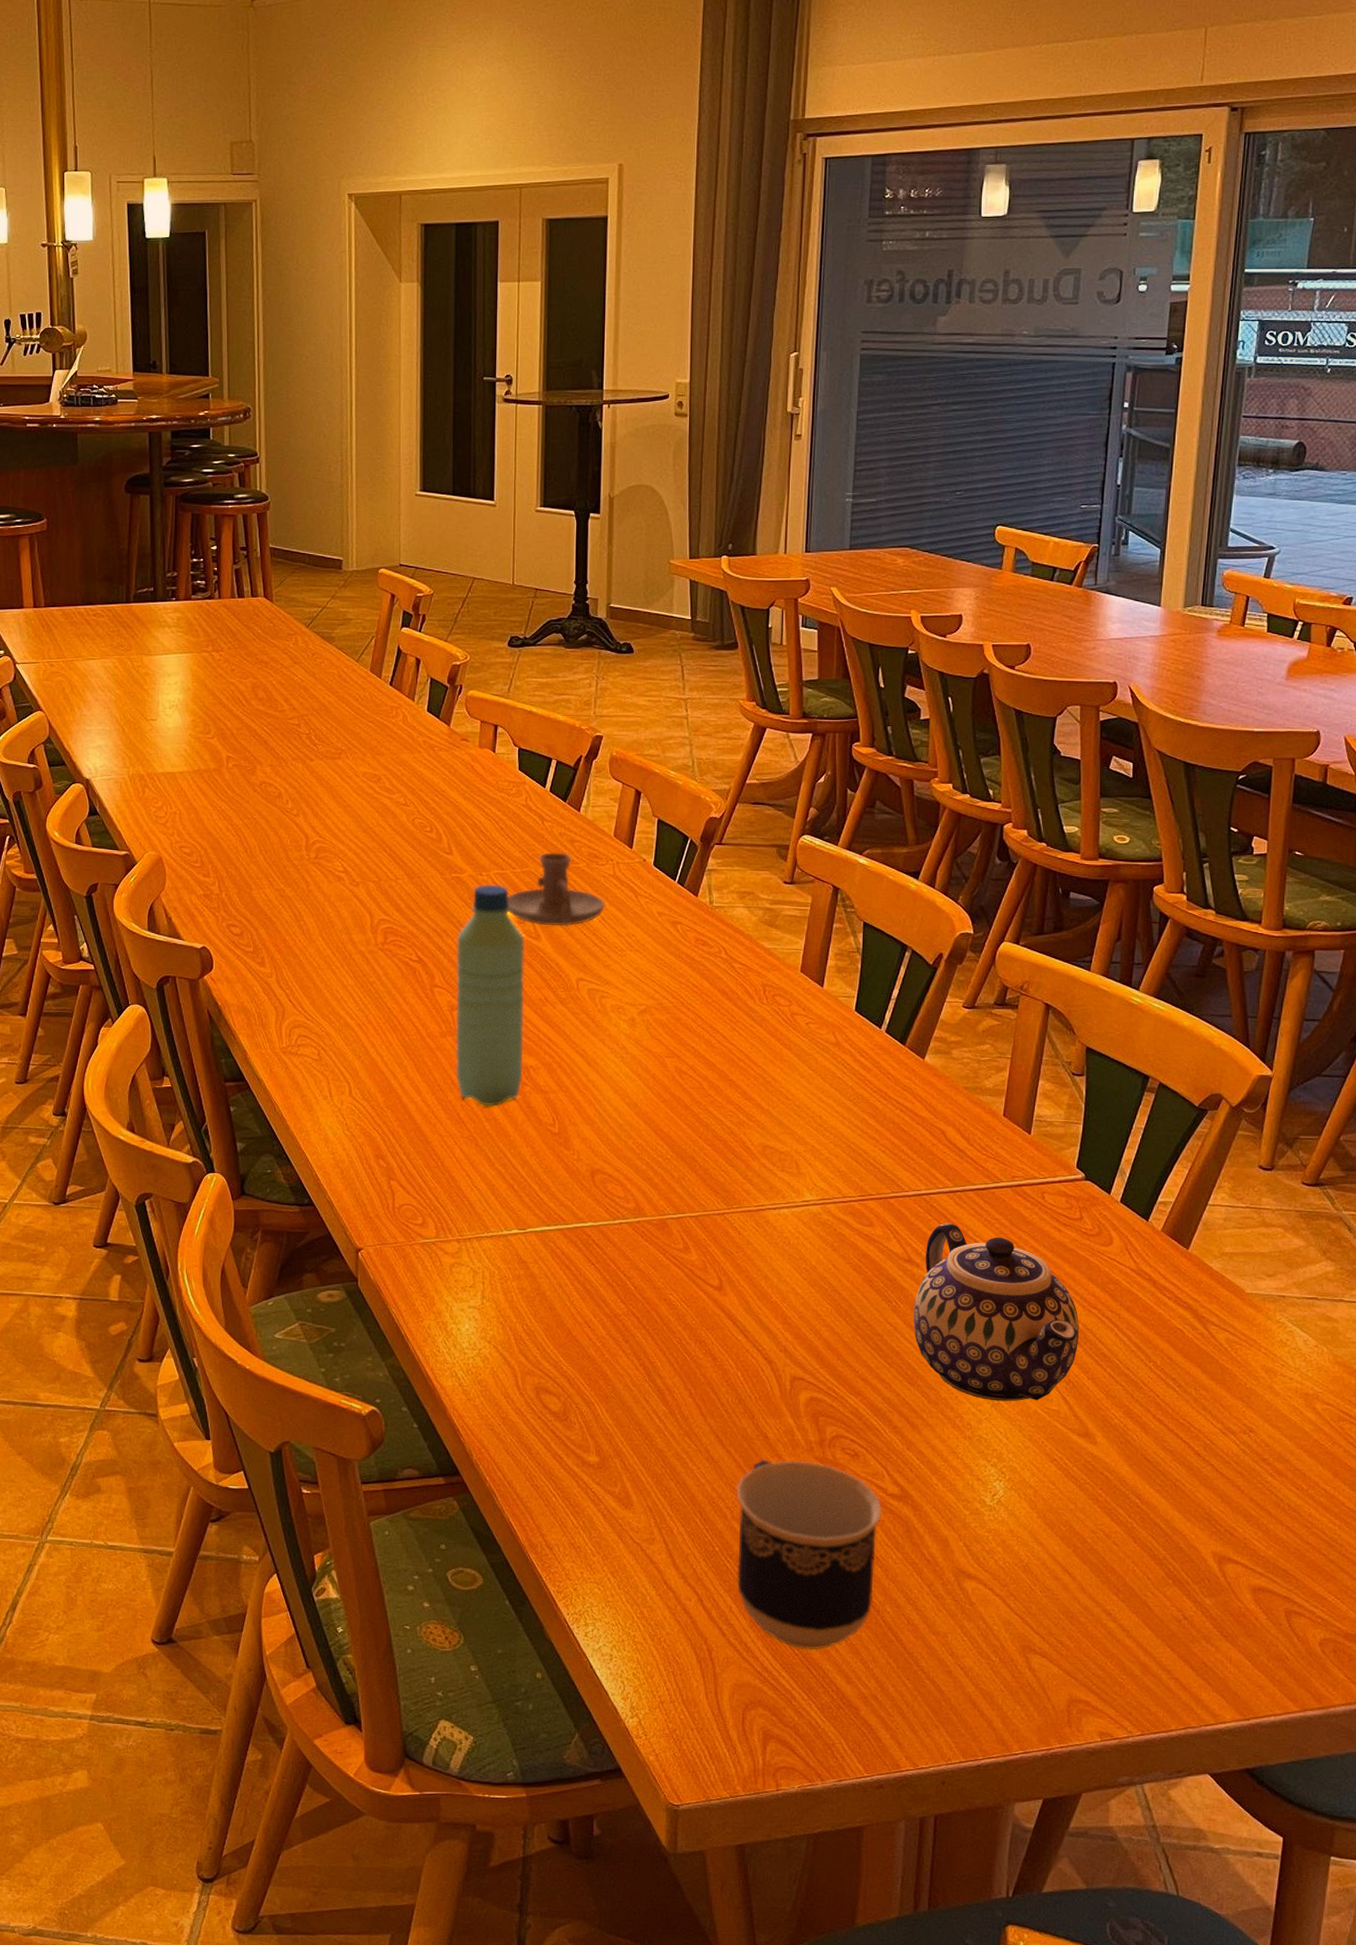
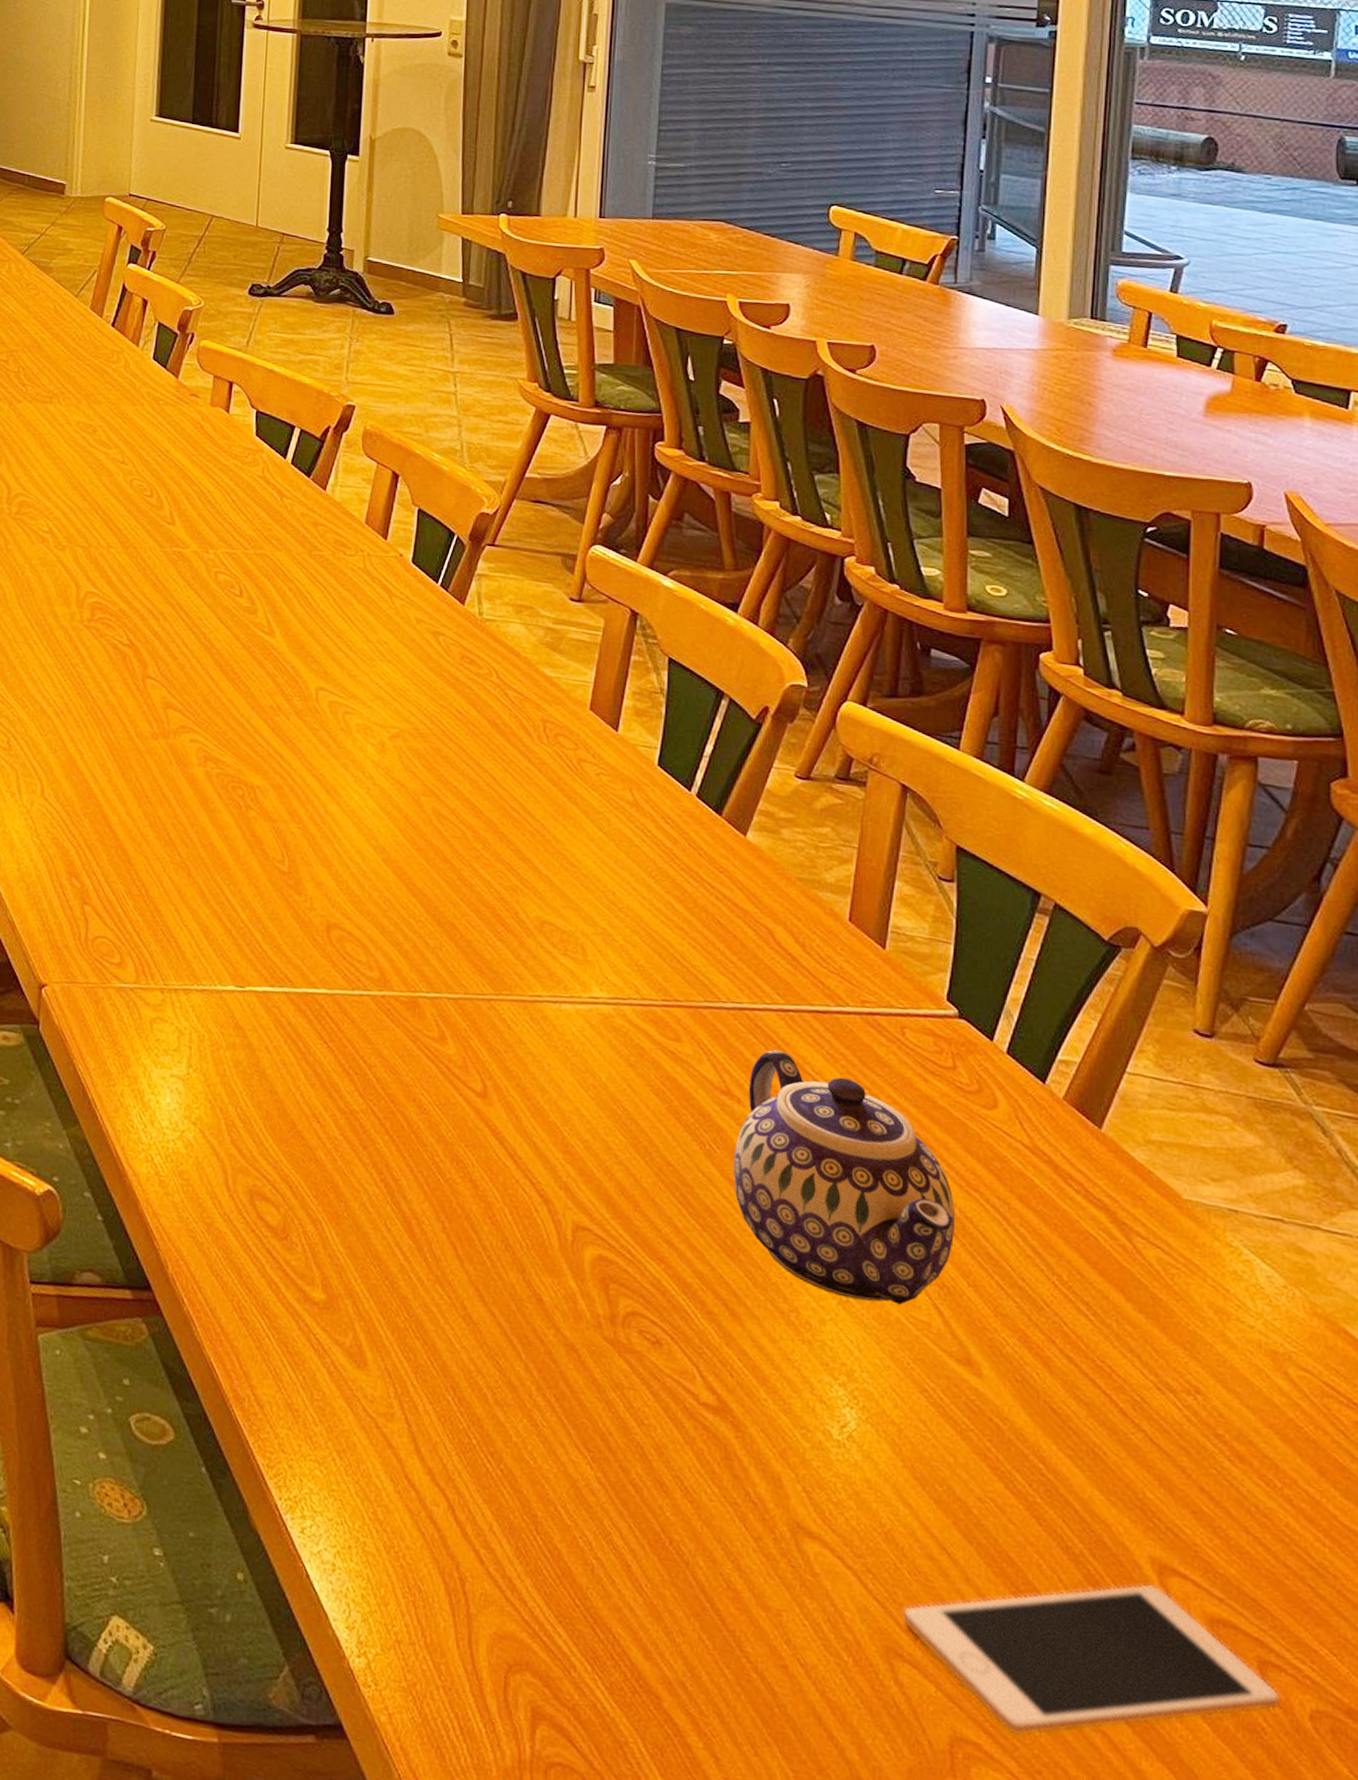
water bottle: present [455,884,525,1107] -> none [167,563,256,831]
candle holder: present [507,852,605,927] -> none [237,534,353,625]
cup: present [736,1459,883,1650] -> none [500,1330,693,1605]
cell phone: none [1036,1572,1300,1691] -> present [903,1584,1281,1736]

